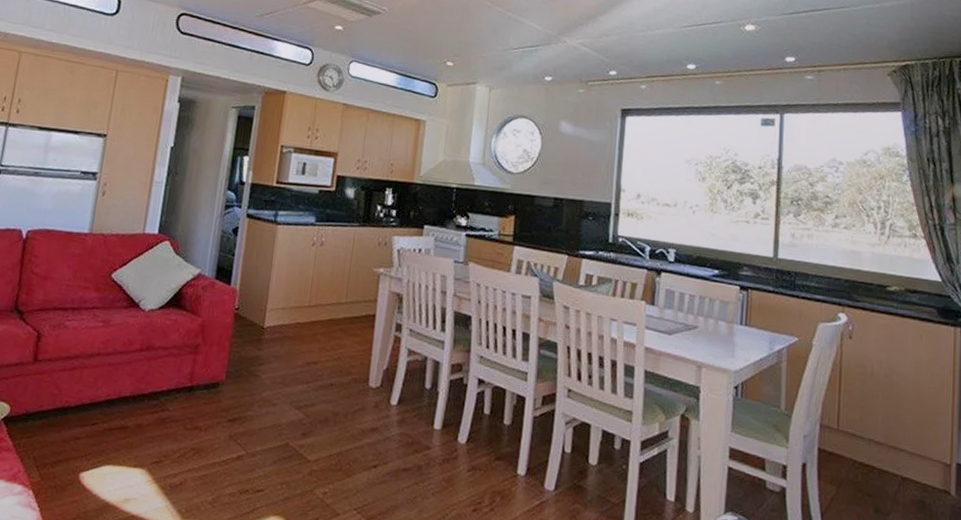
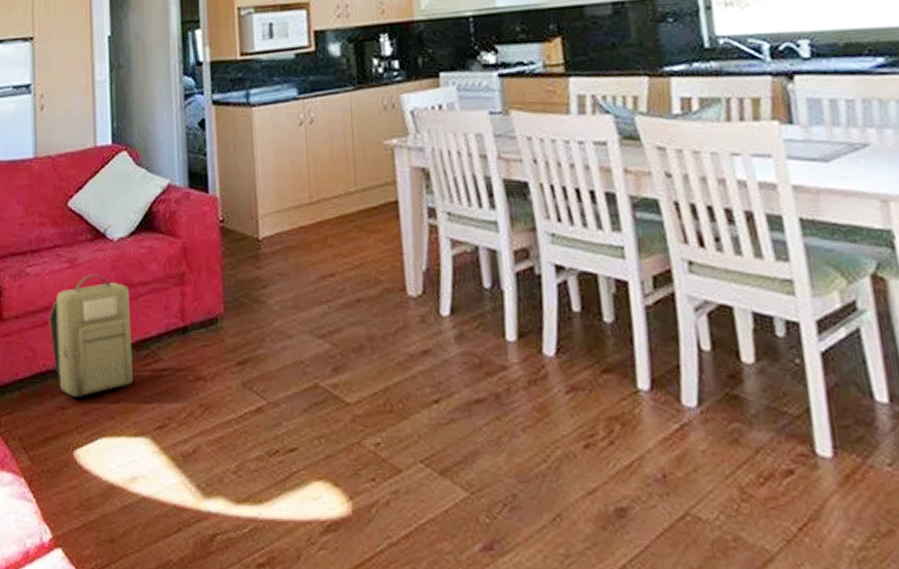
backpack: none [75,334,151,432] -> present [49,274,133,398]

